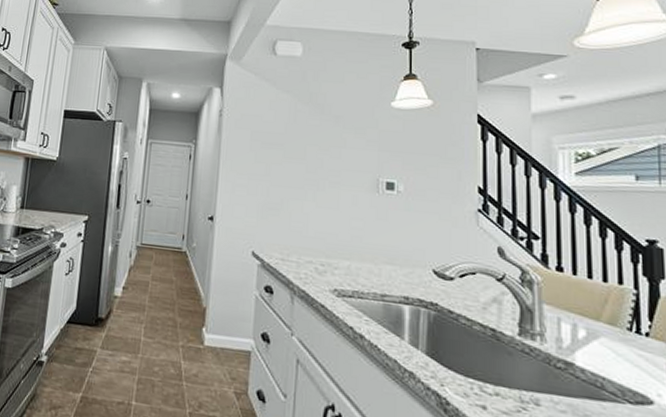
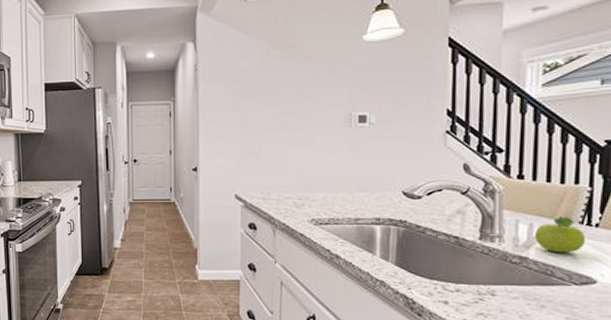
fruit: none [578,319,637,364] -> present [534,217,586,253]

